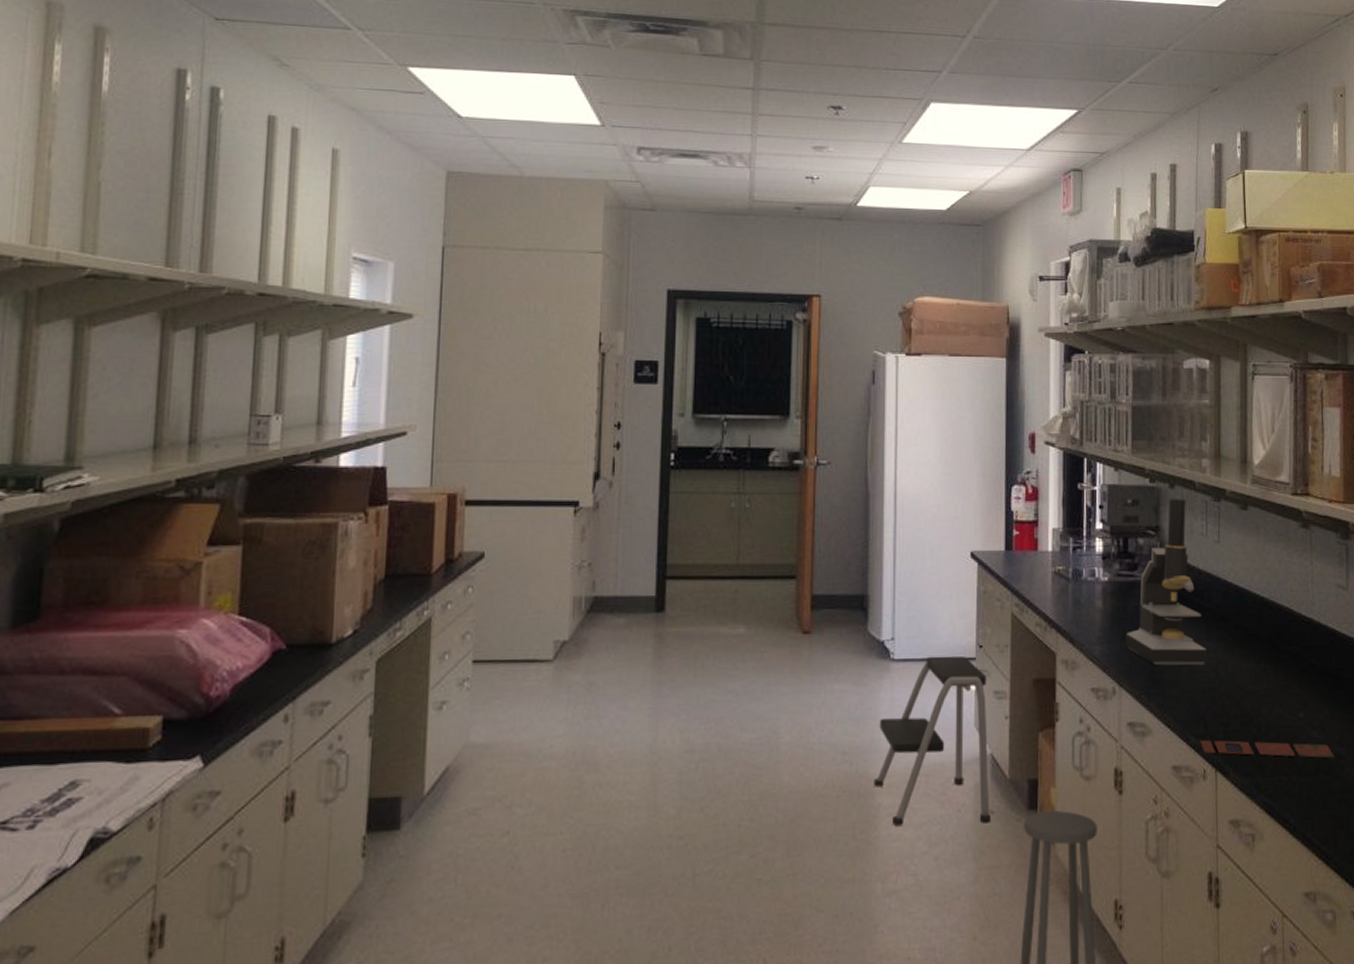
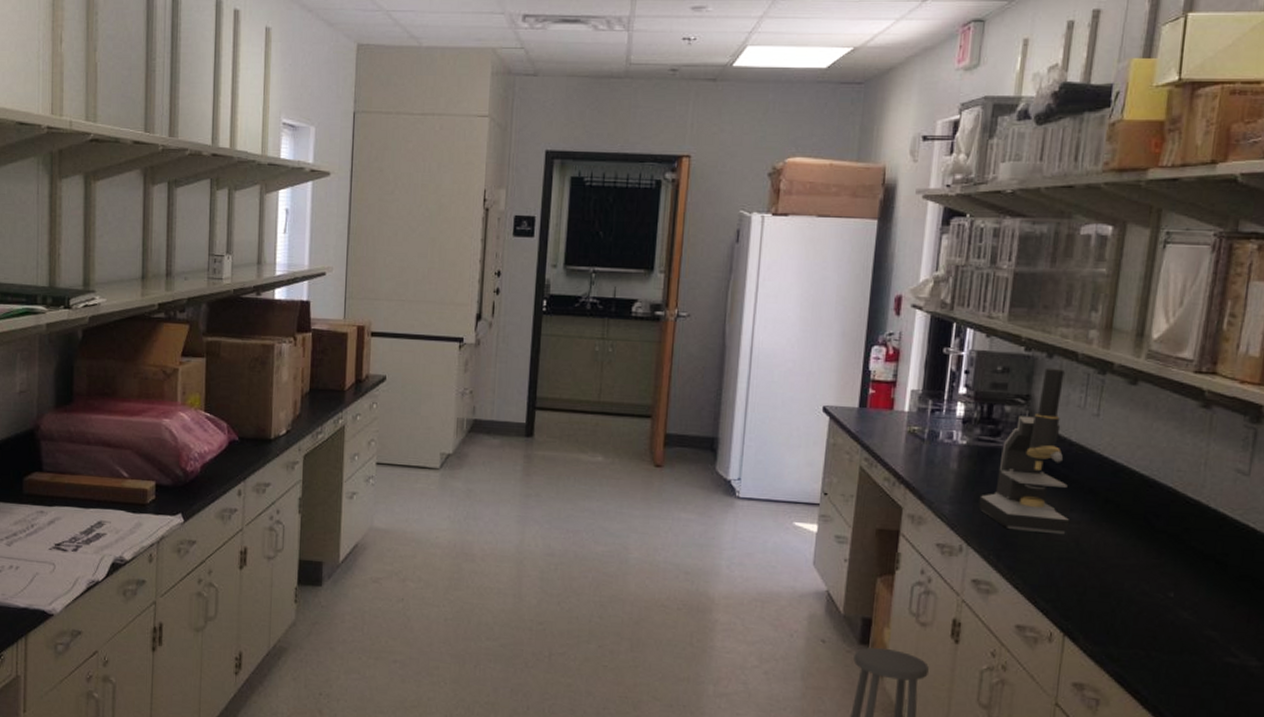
step stool: present [873,655,991,826] -> none [712,498,829,650]
papers: present [1200,740,1335,759] -> none [1049,605,1205,641]

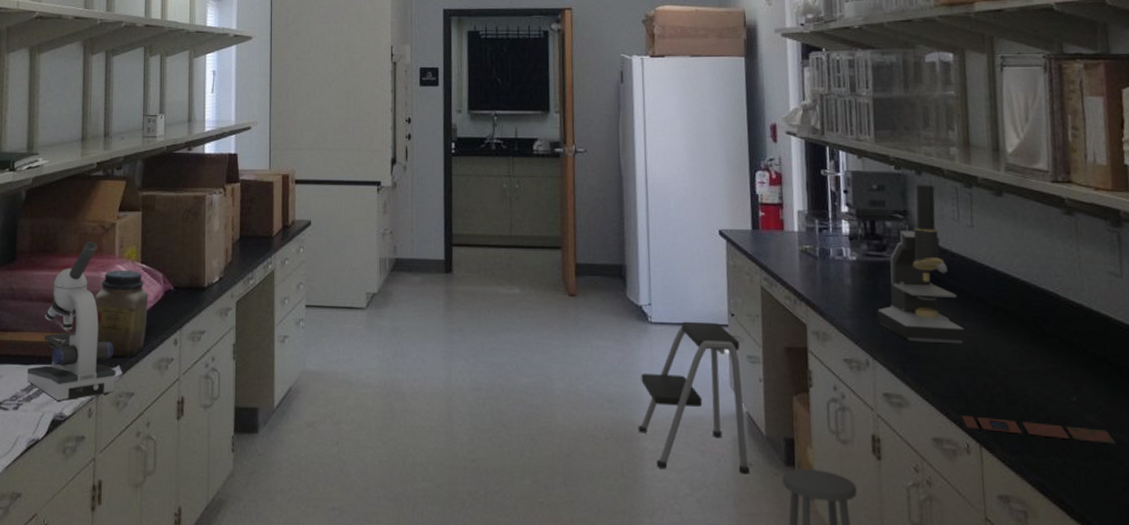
microscope: none [86,386,178,547] -> present [27,241,116,403]
jar: none [156,417,212,507] -> present [95,269,149,358]
step stool: none [712,498,829,650] -> present [638,321,750,474]
papers: none [1049,605,1205,641] -> present [962,416,1116,445]

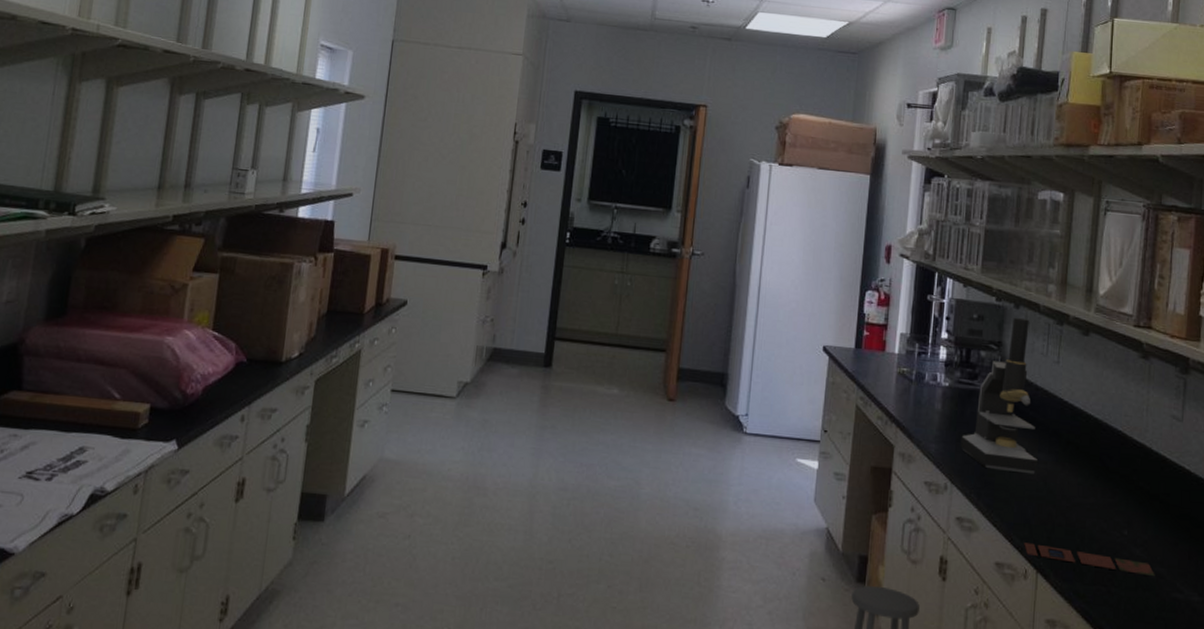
microscope: present [27,241,116,403] -> none [66,301,171,476]
jar: present [95,269,149,358] -> none [152,335,218,433]
step stool: present [638,321,750,474] -> none [719,434,828,589]

